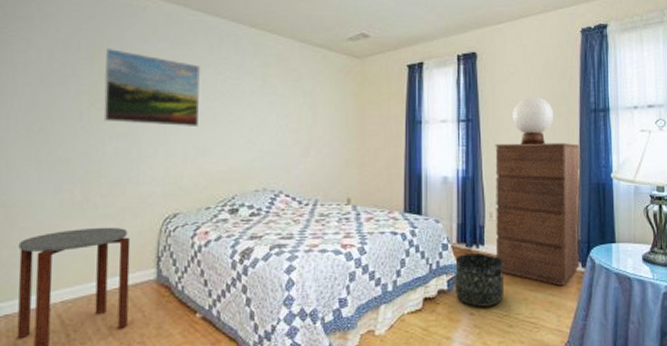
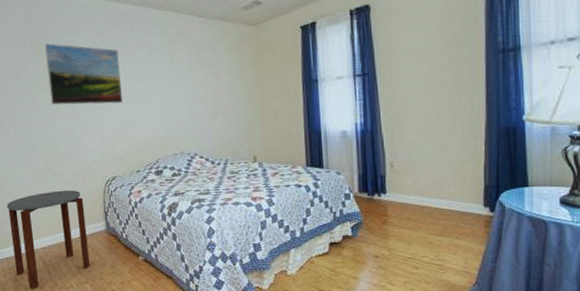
basket: present [455,253,504,307] -> none [358,201,408,250]
dresser: present [495,143,581,287] -> none [393,87,489,231]
table lamp: present [513,97,553,144] -> none [410,43,455,94]

